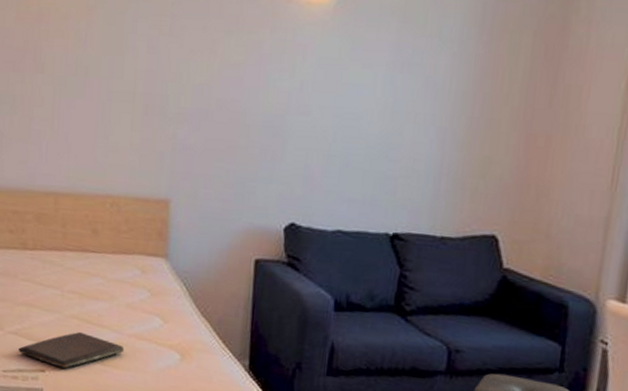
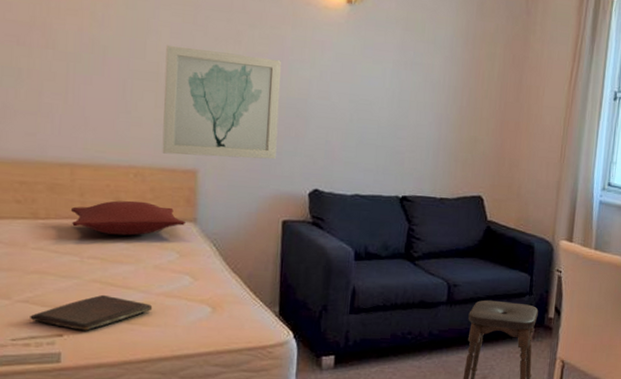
pillow: none [53,232,157,271] -> present [70,200,185,236]
wall art: none [136,61,258,188] -> present [162,44,281,160]

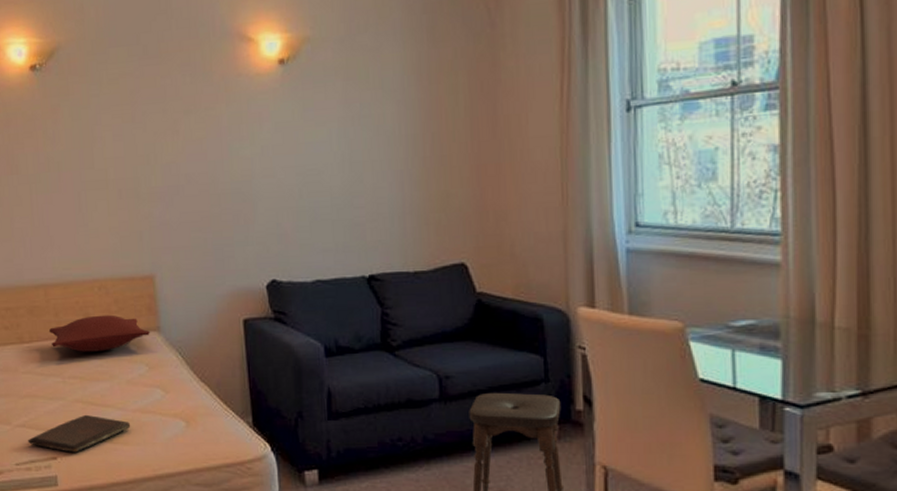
wall art: present [162,44,281,160] -> none [111,143,228,262]

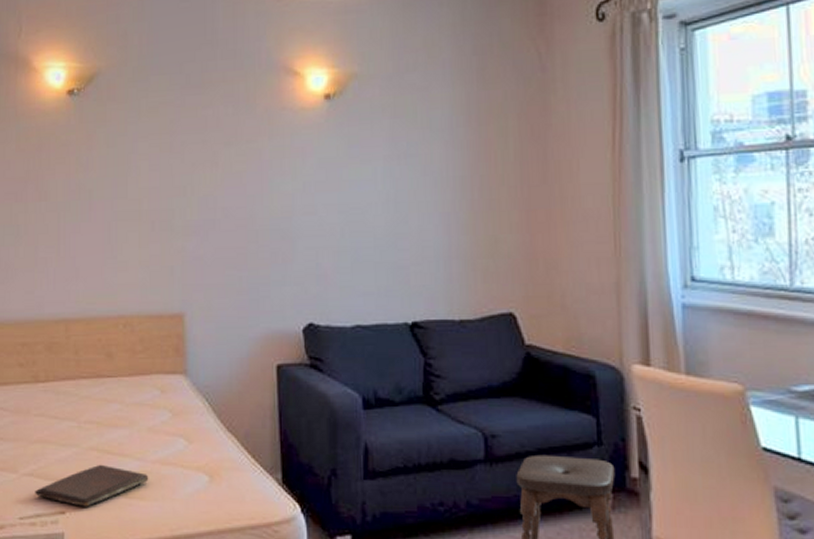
pillow: present [48,314,150,352] -> none [66,354,176,395]

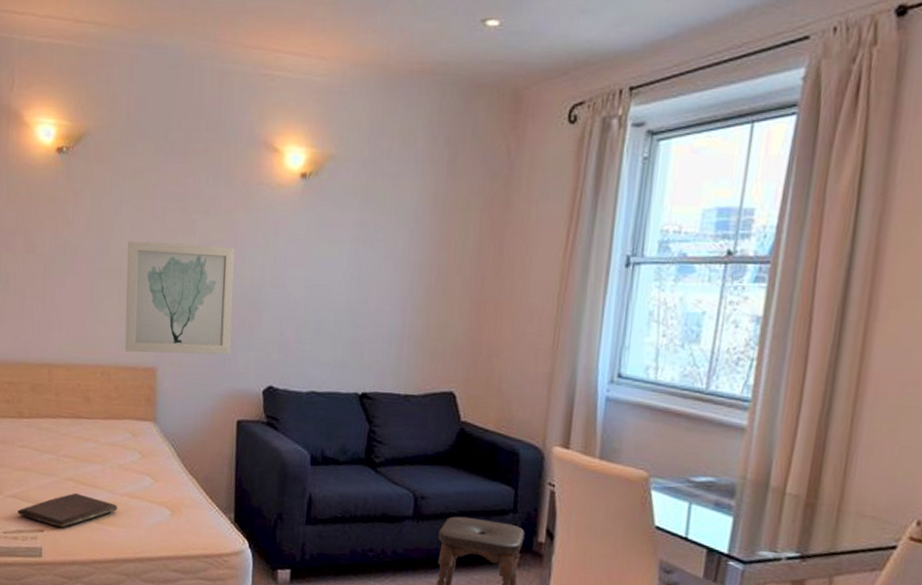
wall art: none [146,177,264,298] -> present [125,240,235,355]

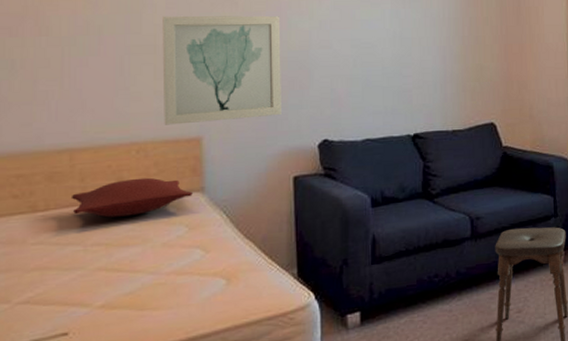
book: present [17,492,118,528] -> none [31,282,163,326]
pillow: none [48,399,146,435] -> present [70,177,193,218]

